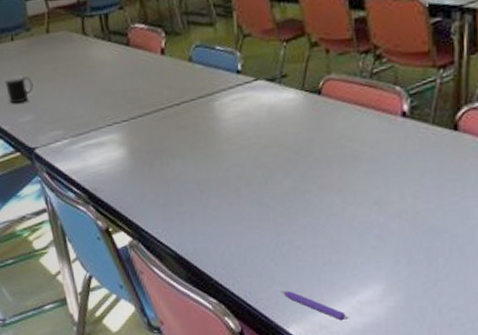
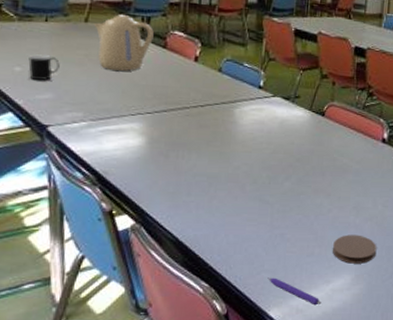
kettle: none [55,16,115,81] -> present [93,14,154,72]
coaster: none [354,235,412,271] -> present [333,234,377,264]

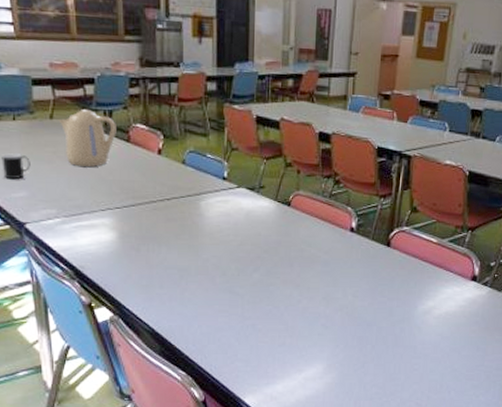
pen: present [267,278,320,306] -> none [241,366,294,393]
coaster: present [333,234,377,264] -> none [304,325,348,353]

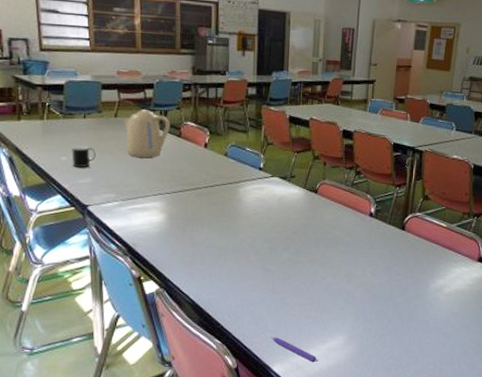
pen: none [241,366,294,393] -> present [271,337,318,363]

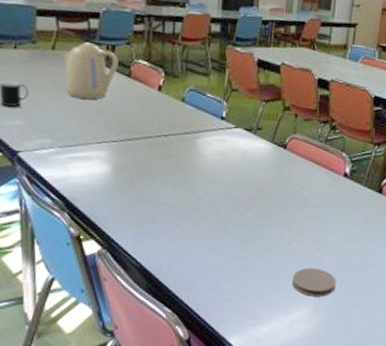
pen: present [271,337,318,363] -> none [228,306,279,336]
coaster: none [327,300,367,326] -> present [292,267,336,297]

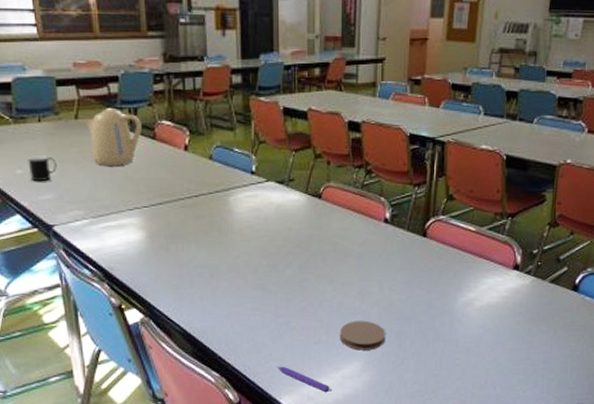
pen: none [228,306,279,336] -> present [276,366,331,393]

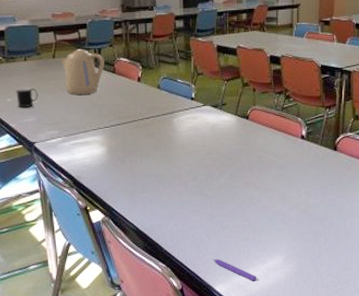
coaster: present [340,320,386,350] -> none [265,221,304,246]

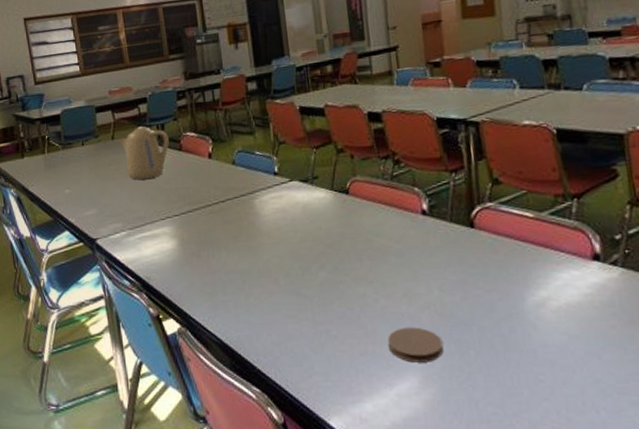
cup: present [16,87,38,108] -> none [74,175,98,200]
pen: present [212,259,258,282] -> none [320,381,387,414]
coaster: none [265,221,304,246] -> present [388,327,444,363]

